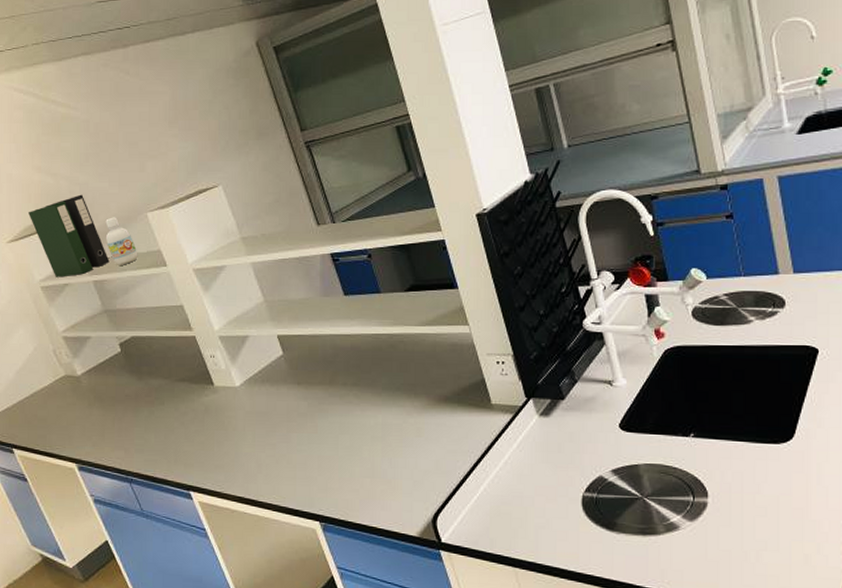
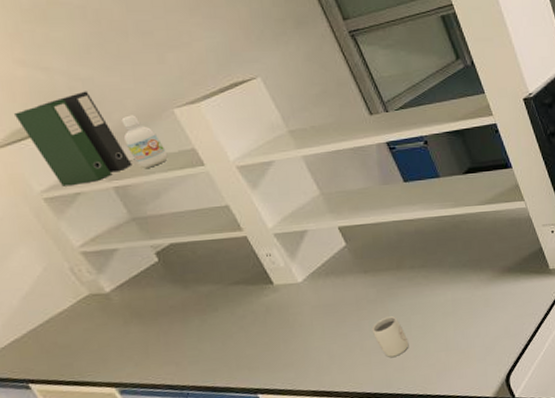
mug: none [299,433,335,475] -> present [371,316,409,357]

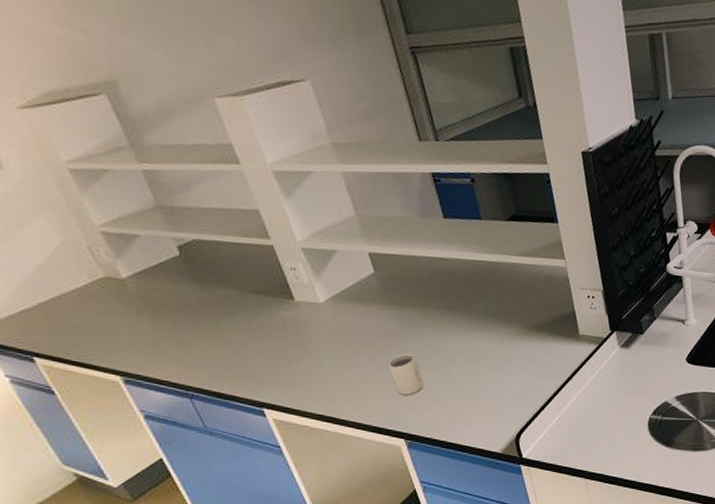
binder: present [15,91,133,187] -> none [49,62,165,161]
bottle: present [121,115,168,168] -> none [159,96,203,156]

